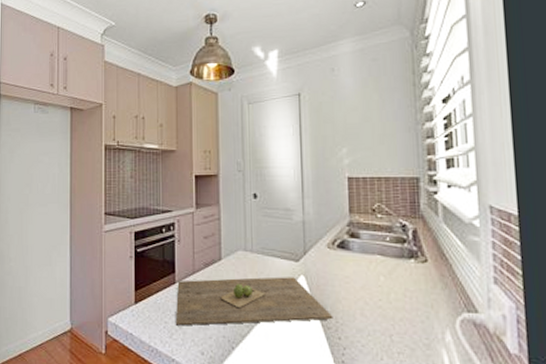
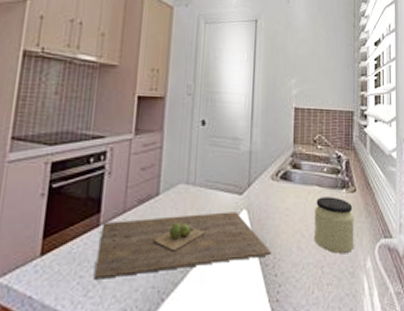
jar: none [378,266,429,325] -> present [314,197,354,254]

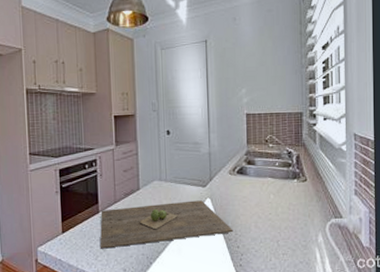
jar: present [314,197,354,254] -> none [269,186,306,231]

